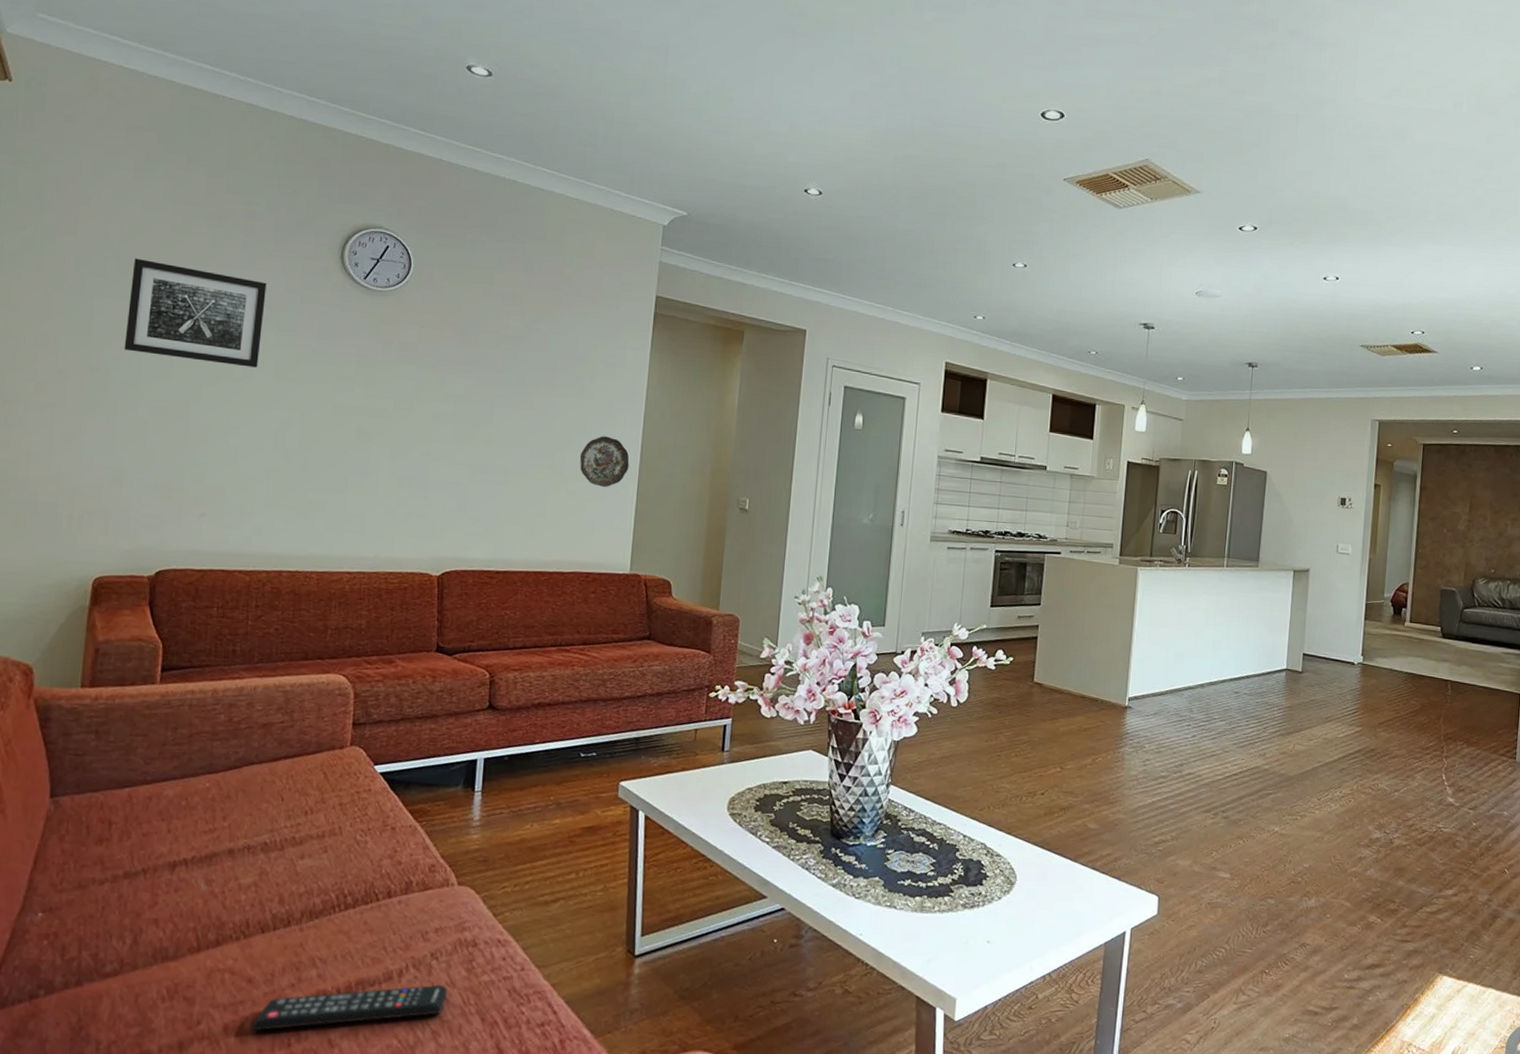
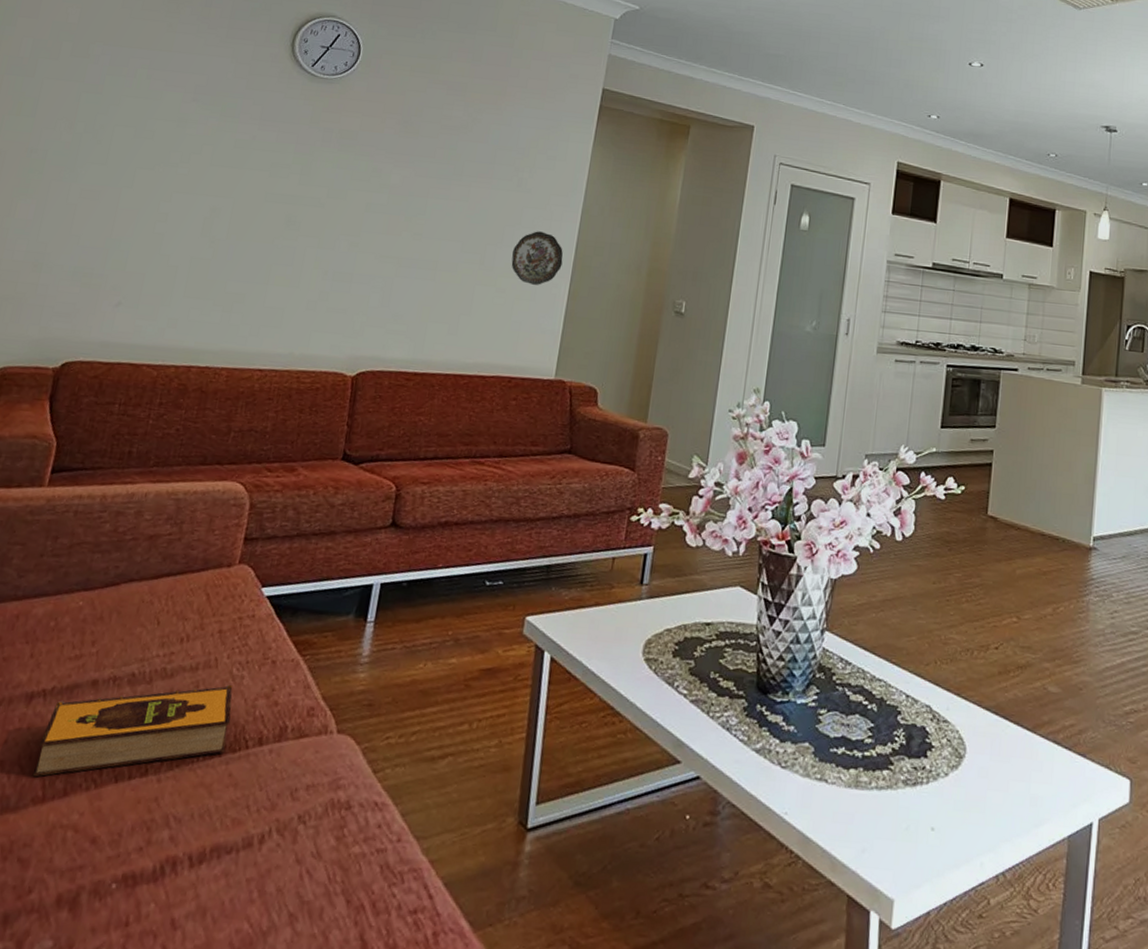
wall art: present [124,258,267,368] -> none [65,42,215,153]
hardback book: none [185,848,360,931] -> present [32,684,233,777]
remote control: present [251,984,448,1031] -> none [87,854,312,905]

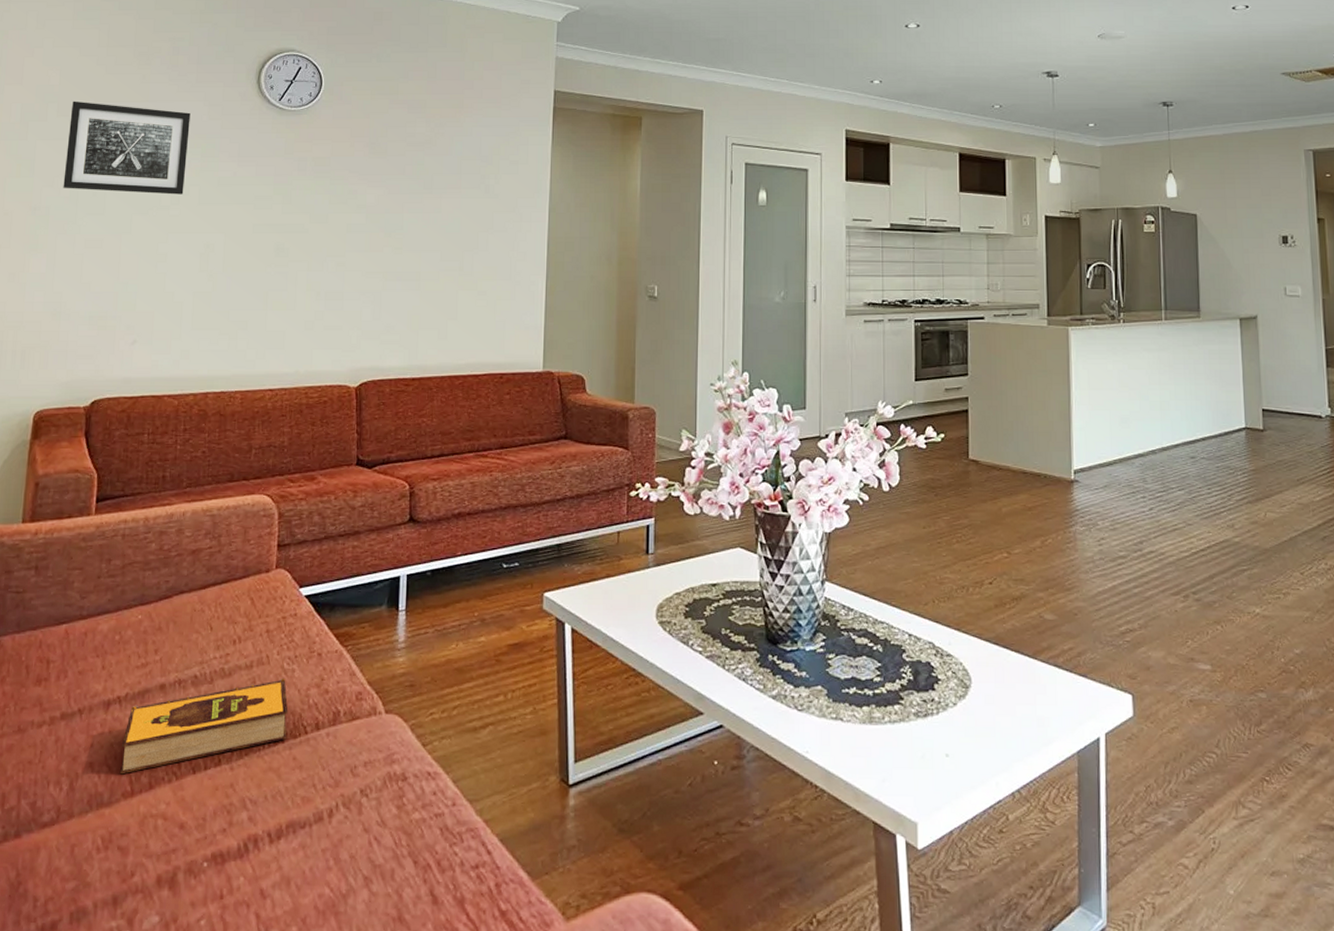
wall art: none [65,42,215,153] -> present [63,101,191,195]
decorative plate: present [511,231,563,285] -> none [489,233,537,285]

